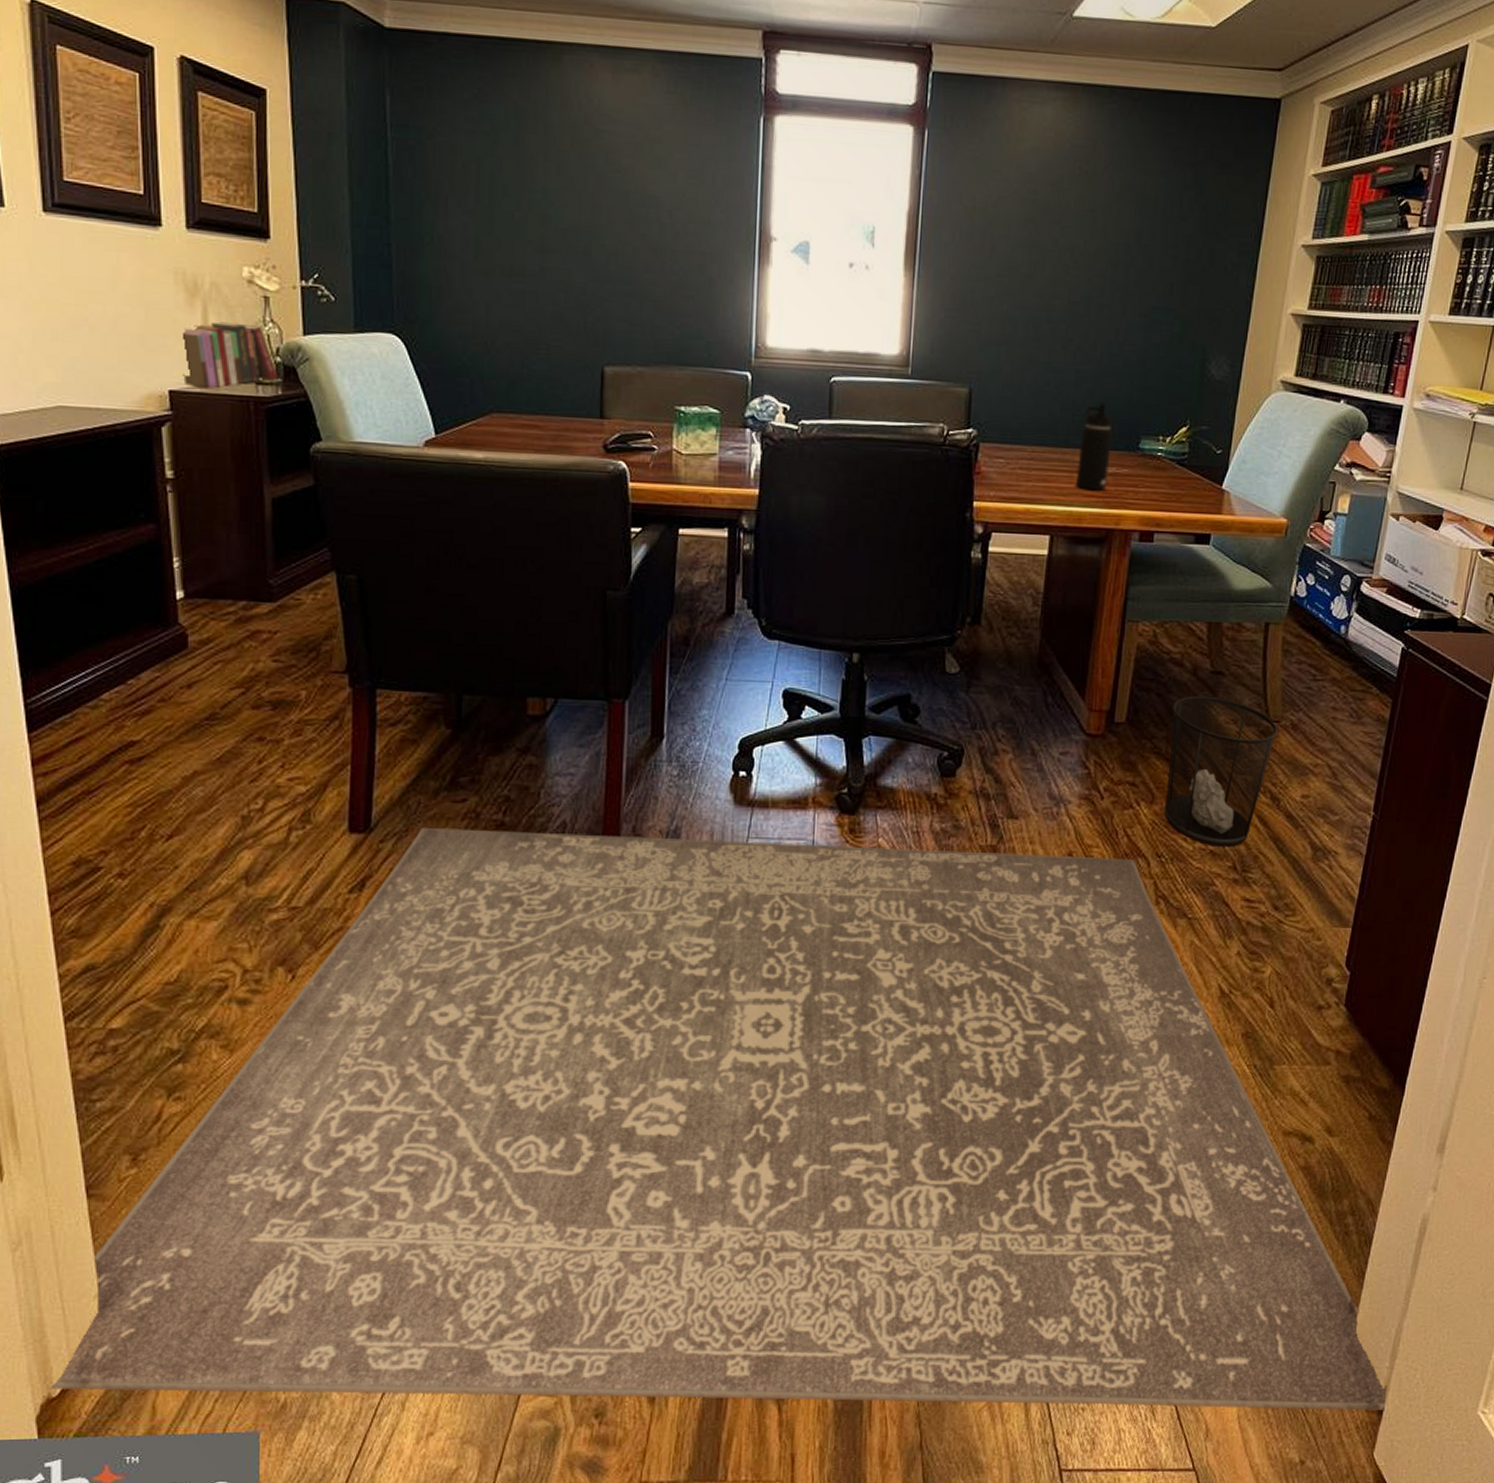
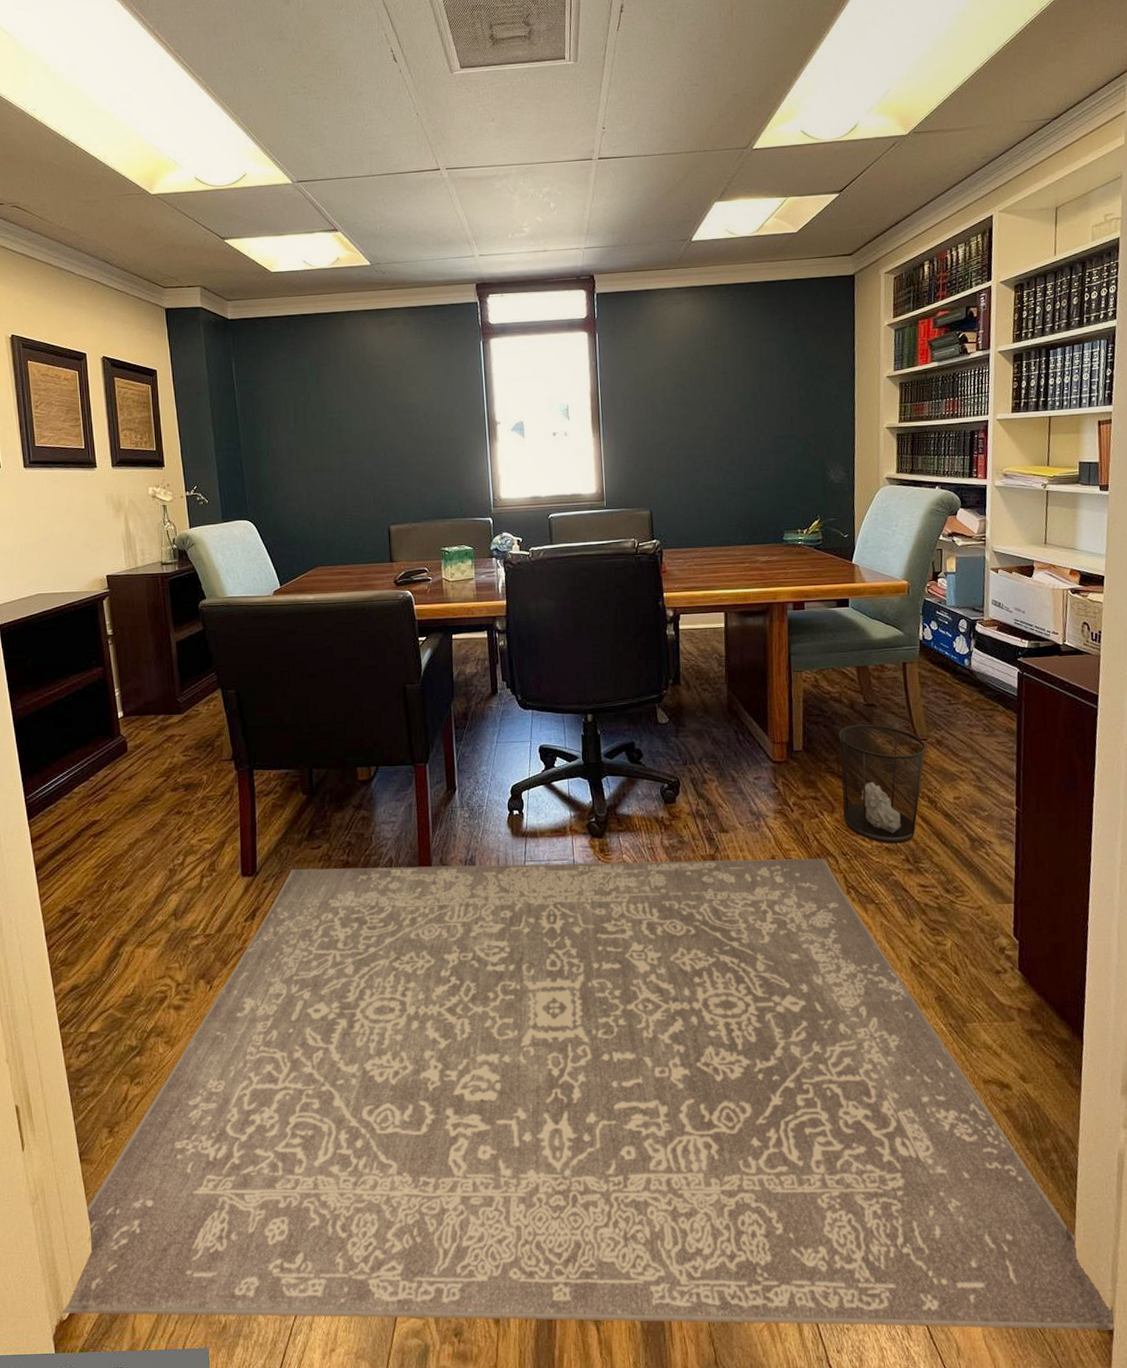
books: present [181,322,279,389] -> none [112,525,176,572]
water bottle: present [1076,401,1114,491] -> none [738,509,763,576]

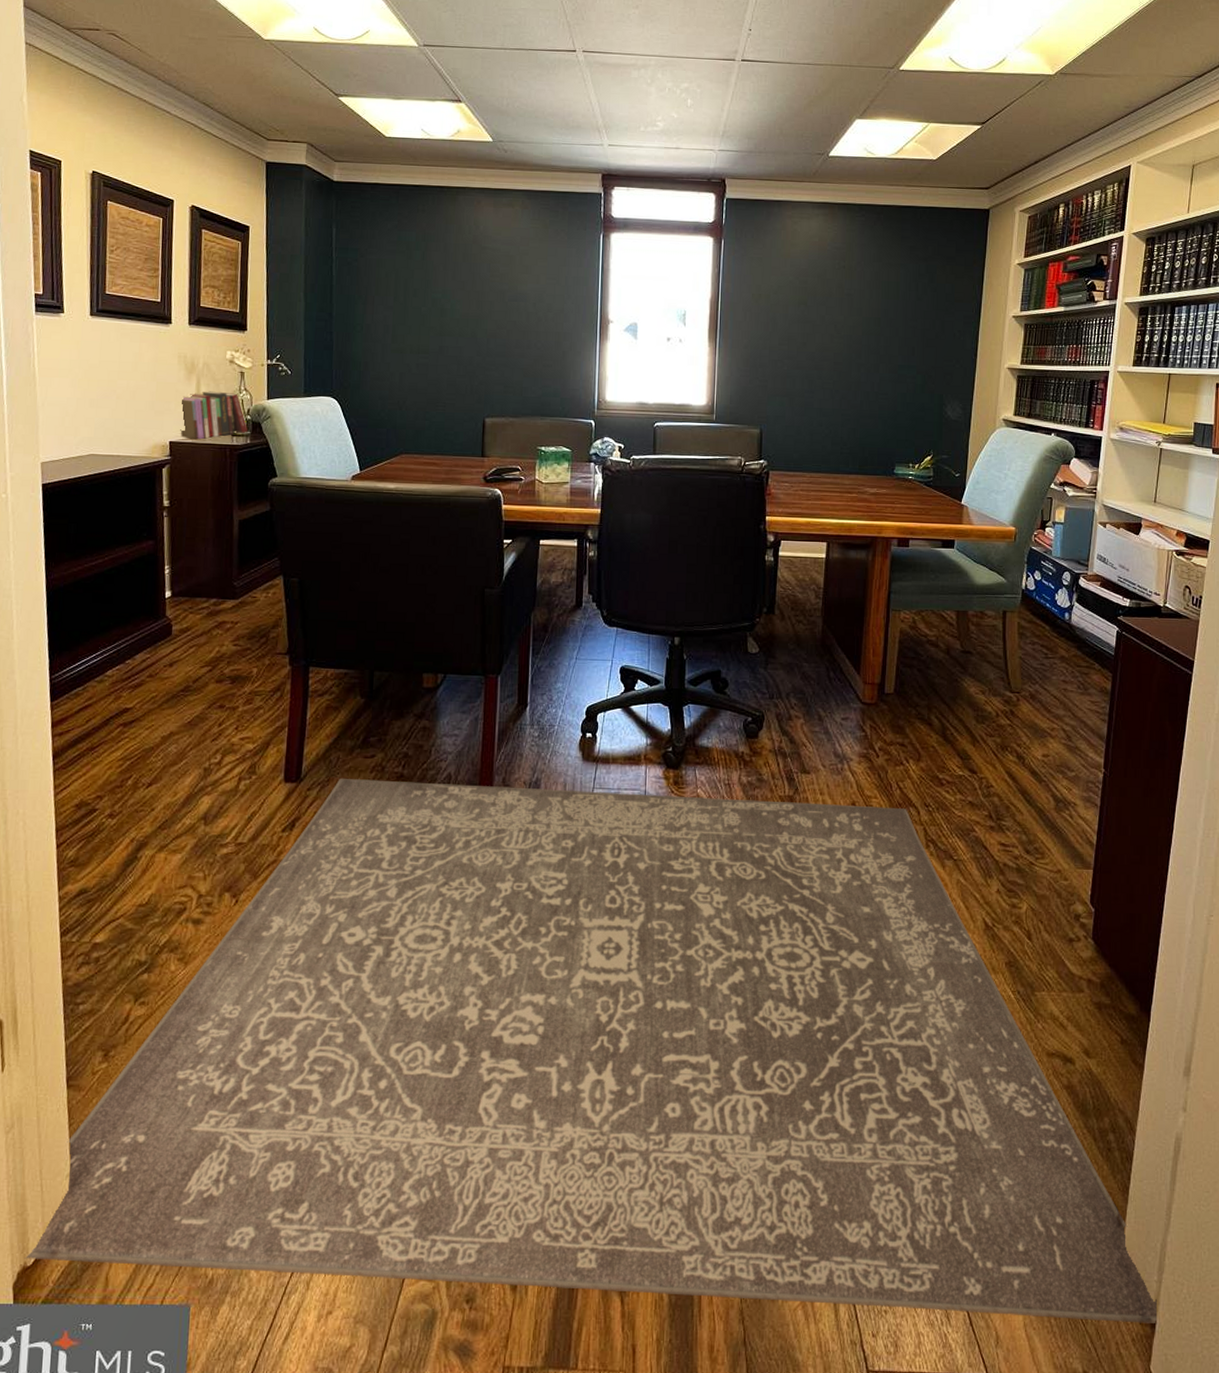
books: none [112,525,176,572] -> present [180,391,248,440]
waste bin: present [838,724,927,844] -> none [930,671,1020,798]

